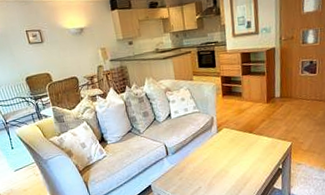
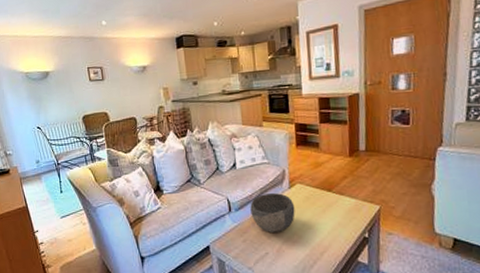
bowl: none [184,137,223,170] -> present [250,193,295,233]

